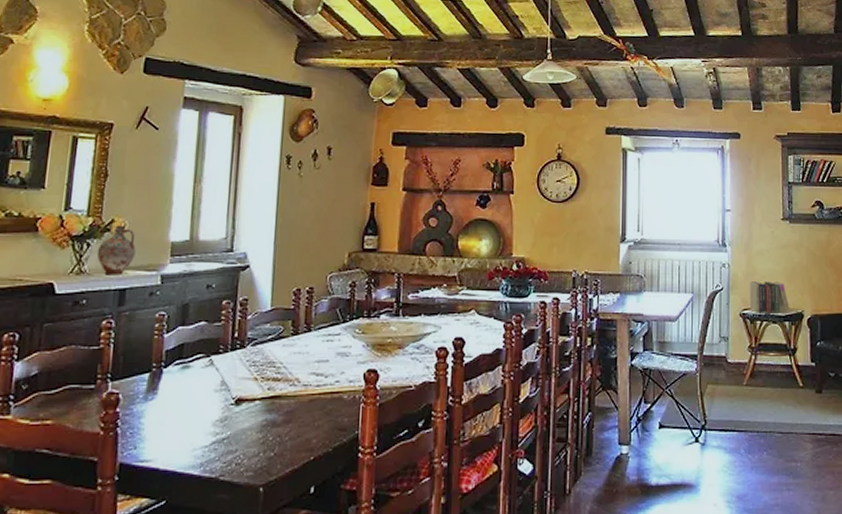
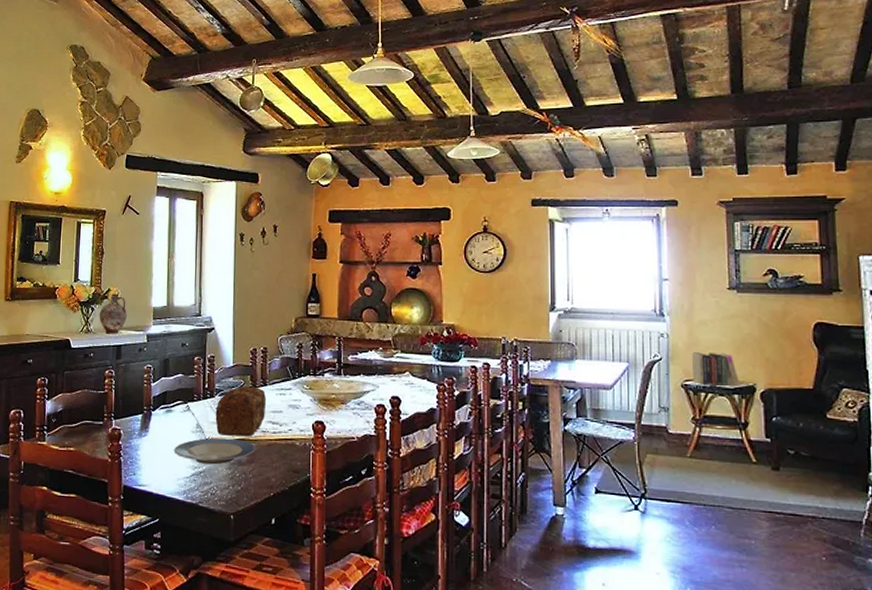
plate: none [189,396,295,429] -> present [174,437,256,465]
bread loaf: none [245,333,310,393] -> present [215,386,266,437]

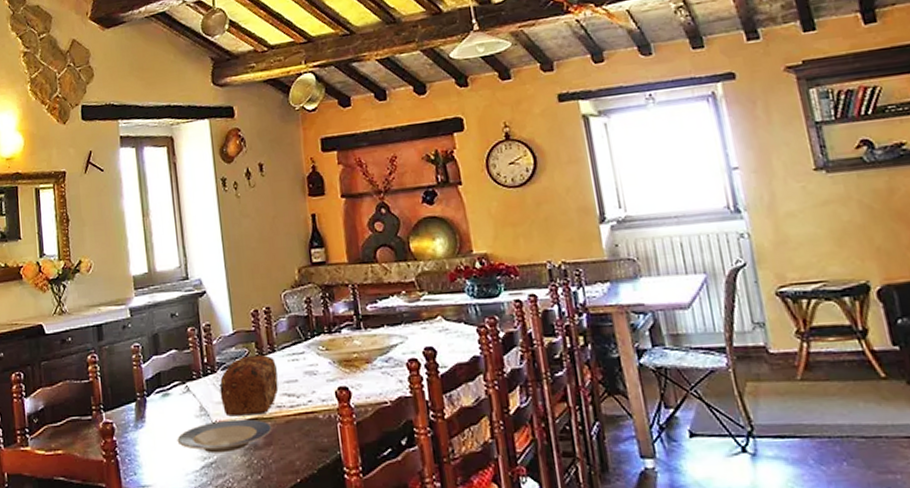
ceramic jug: present [99,293,127,334] -> none [72,265,104,313]
books: present [692,352,740,386] -> none [783,248,849,290]

